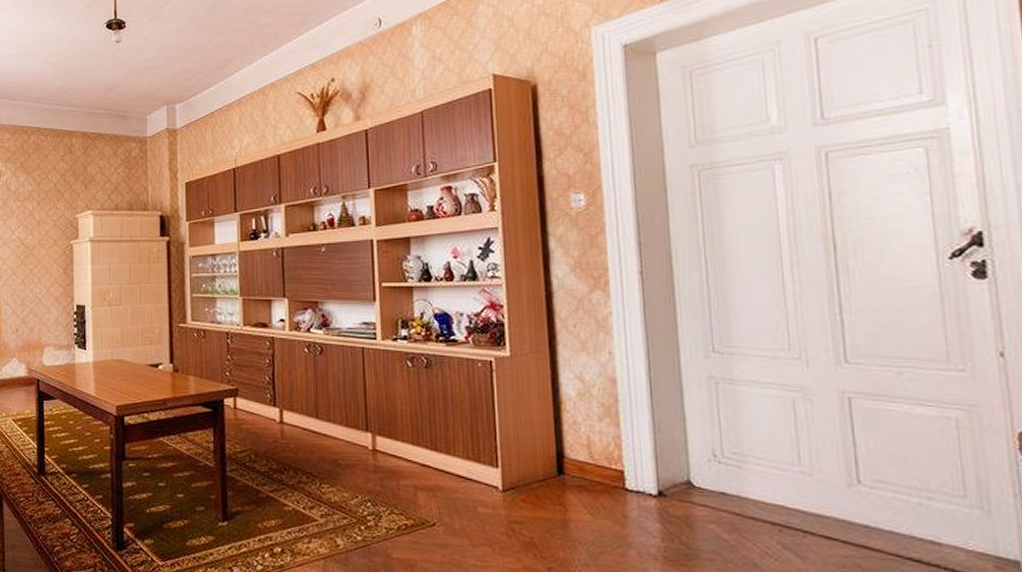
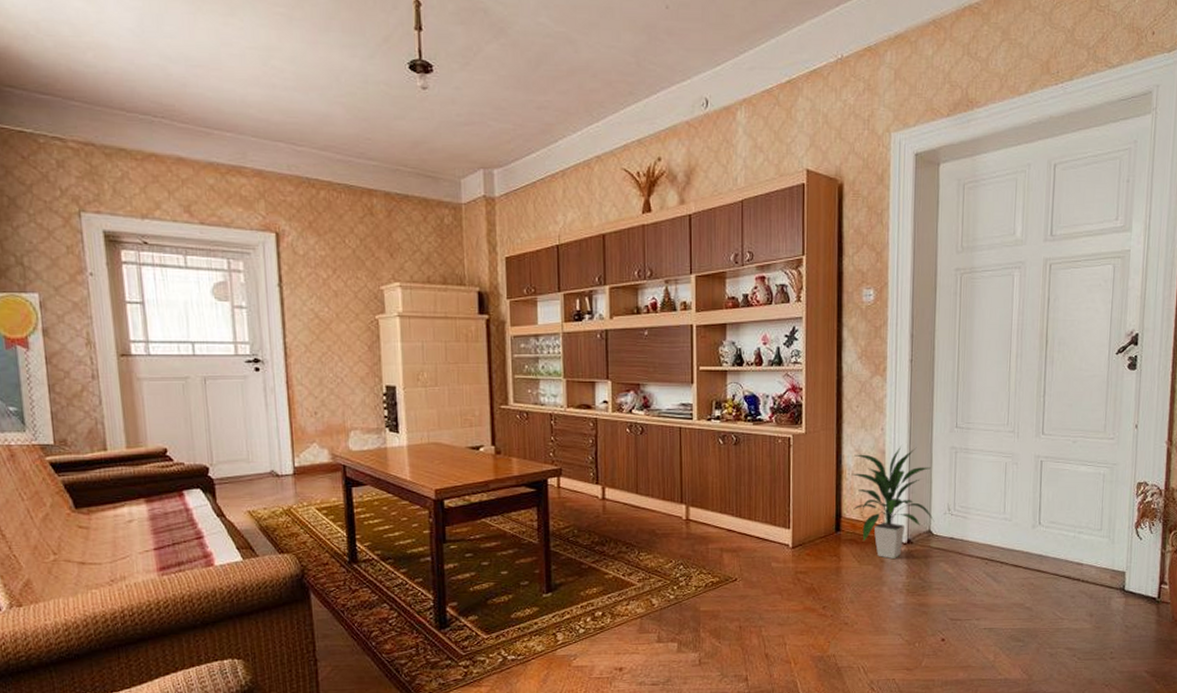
indoor plant: none [568,373,695,514] -> present [847,446,935,559]

